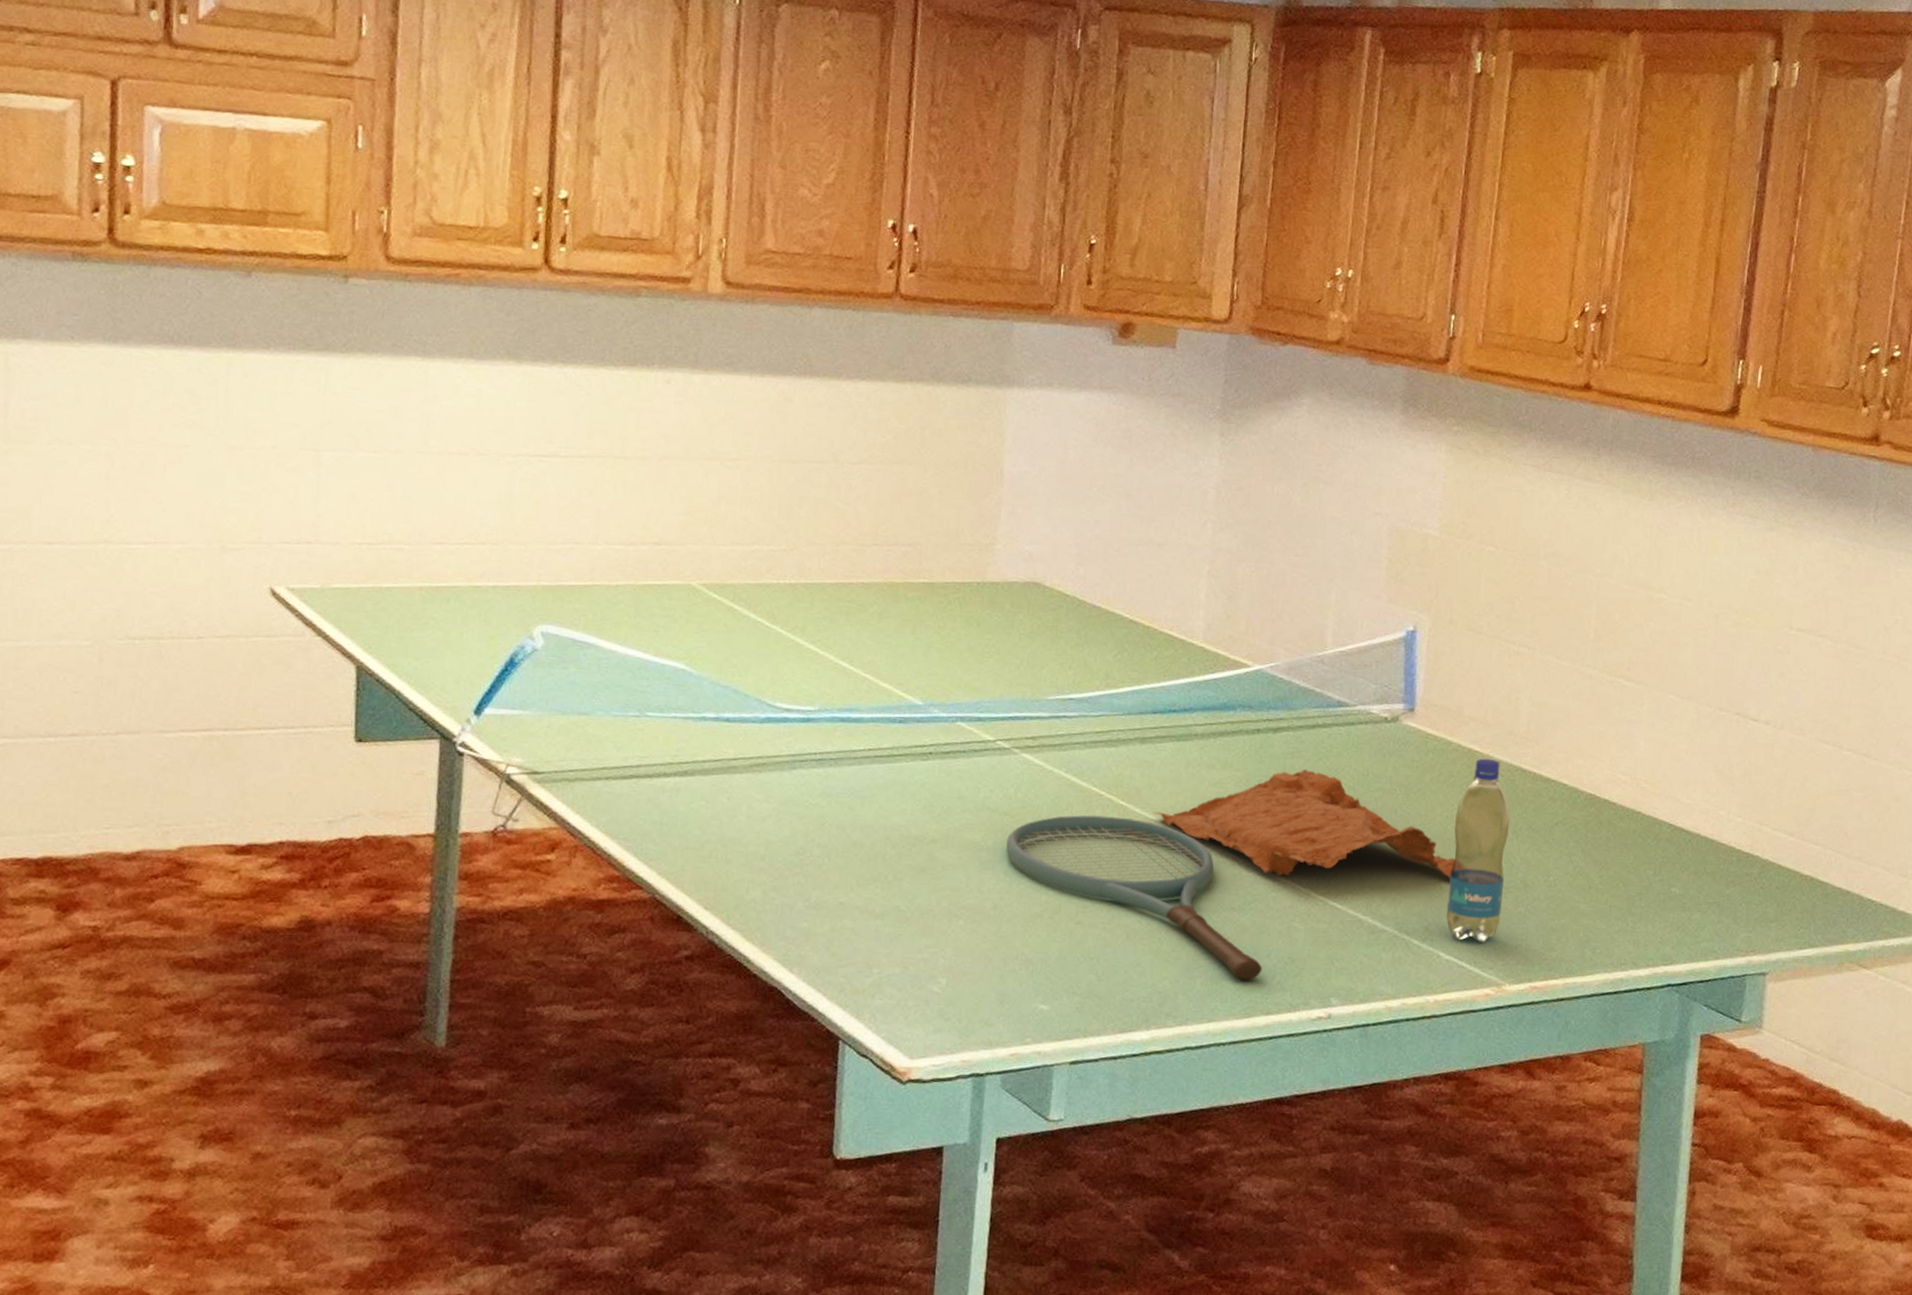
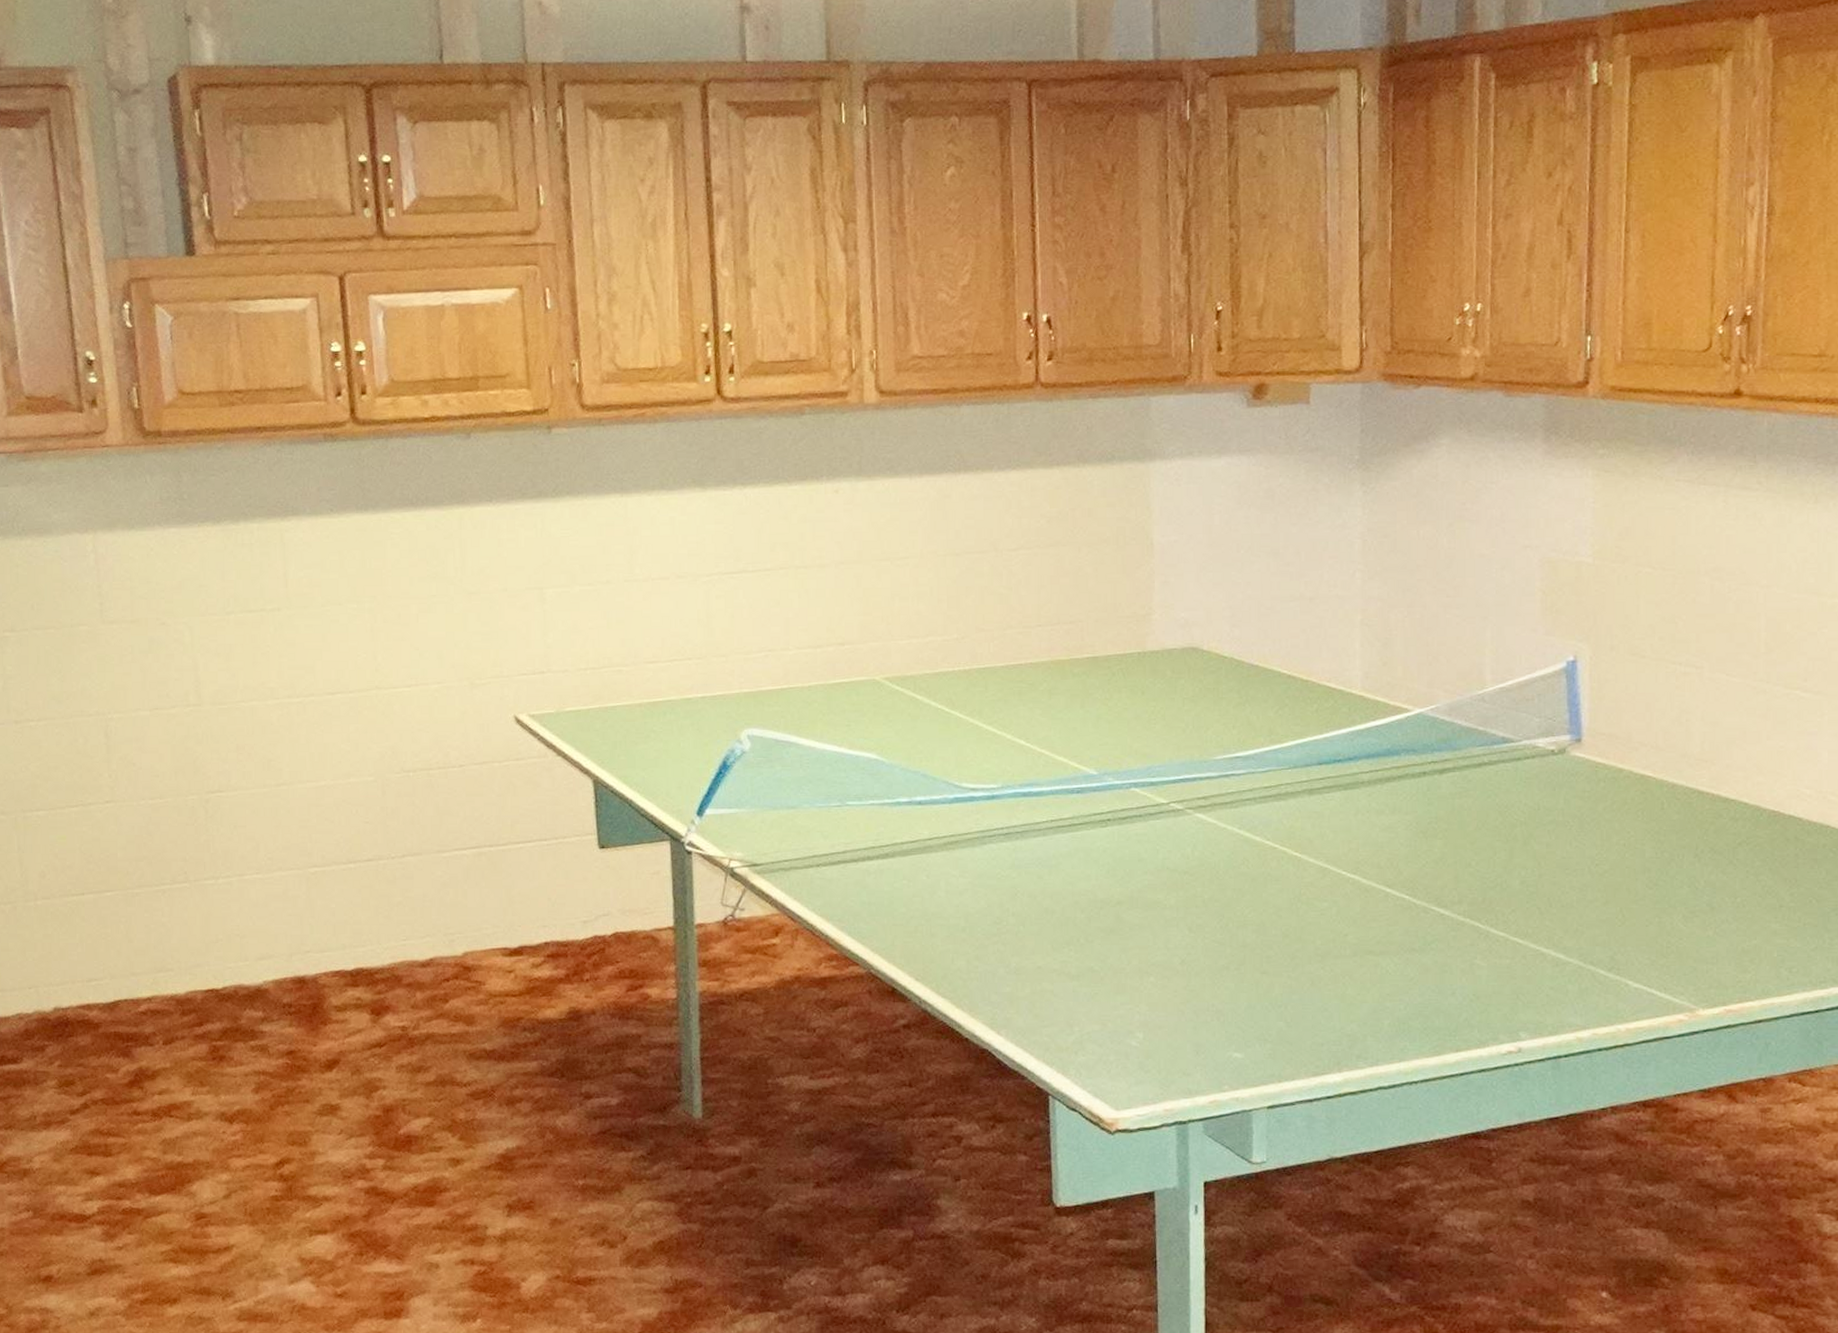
tennis racket: present [1006,815,1262,980] -> none [1188,868,1448,1019]
towel: present [1154,769,1455,878] -> none [1328,808,1636,915]
bottle: present [1446,758,1510,944] -> none [1631,783,1690,969]

